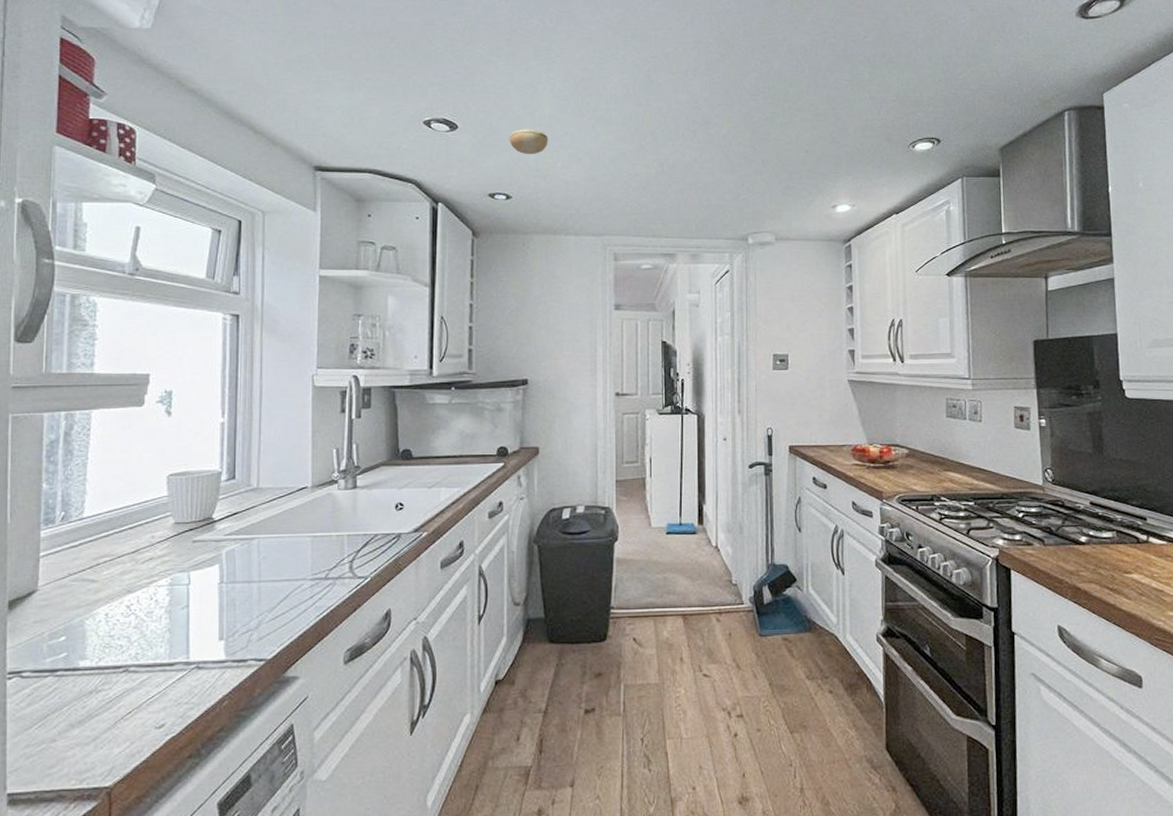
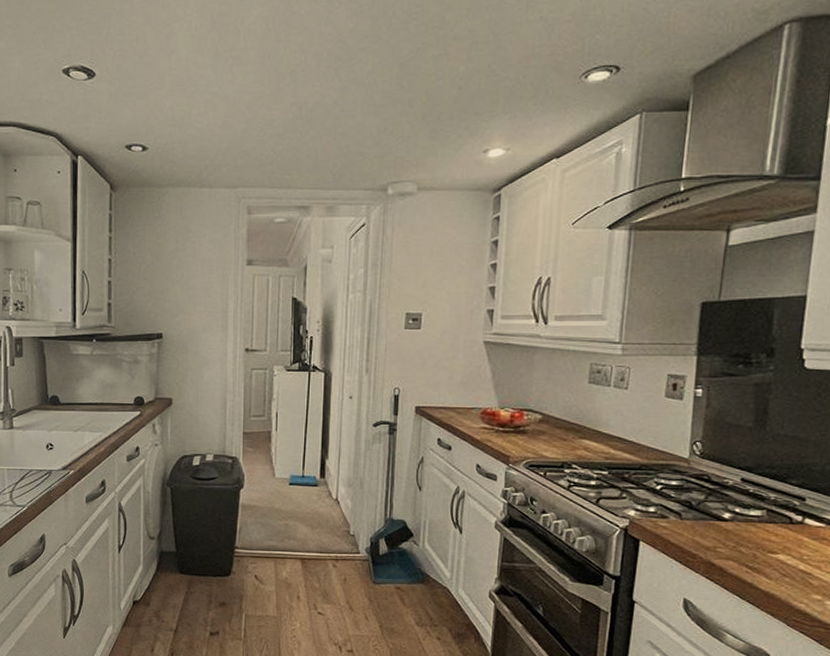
smoke detector: present [509,128,548,155] -> none [145,72,184,103]

